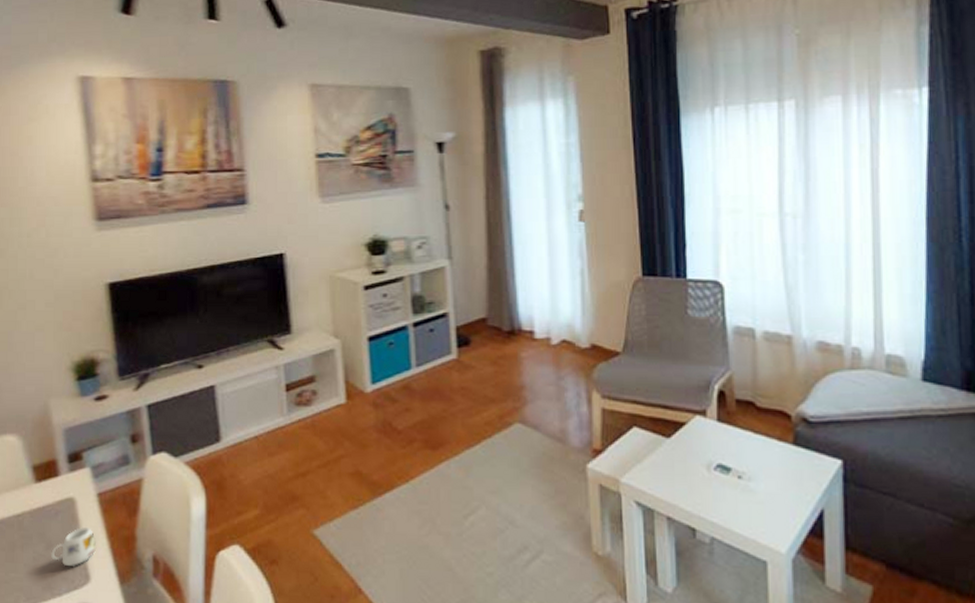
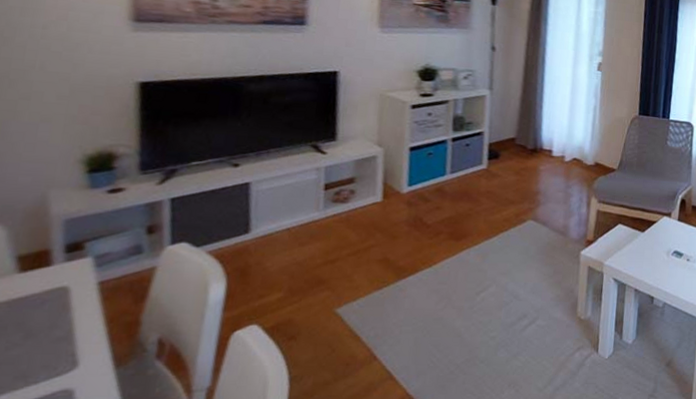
mug: present [51,526,97,567] -> none [30,314,91,355]

